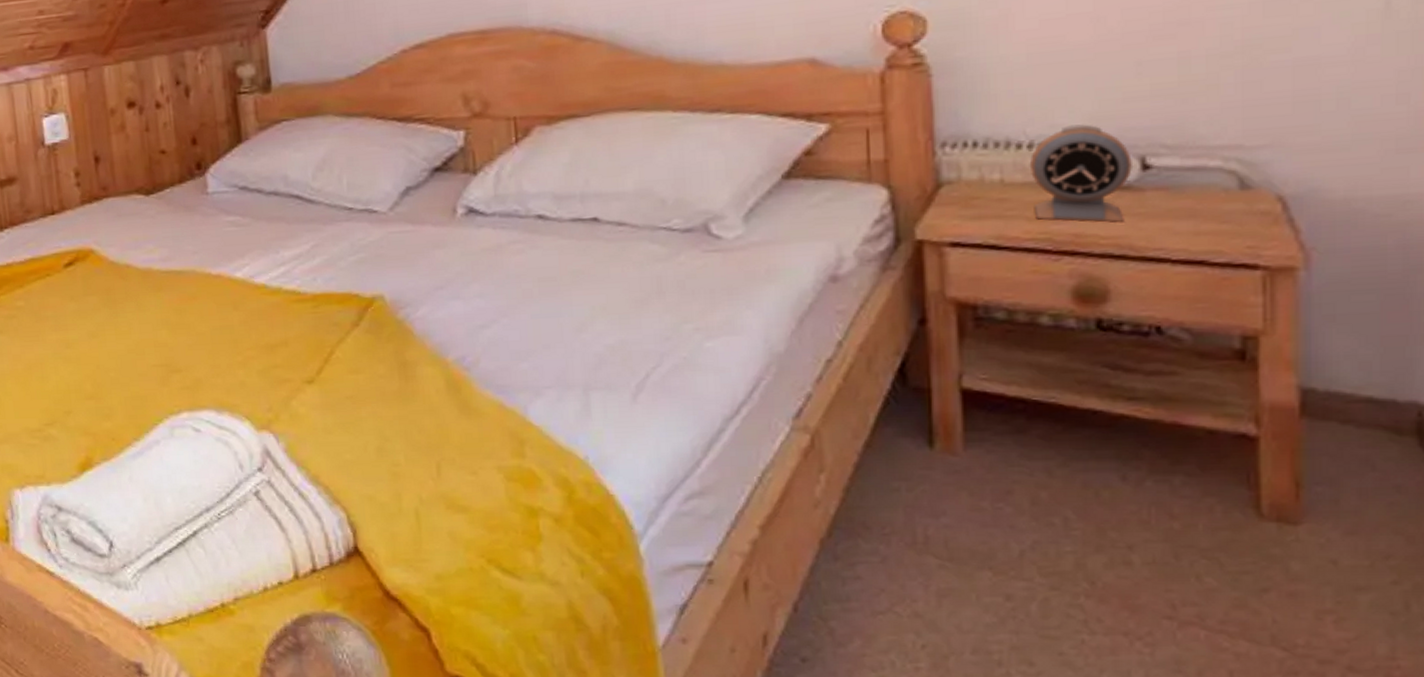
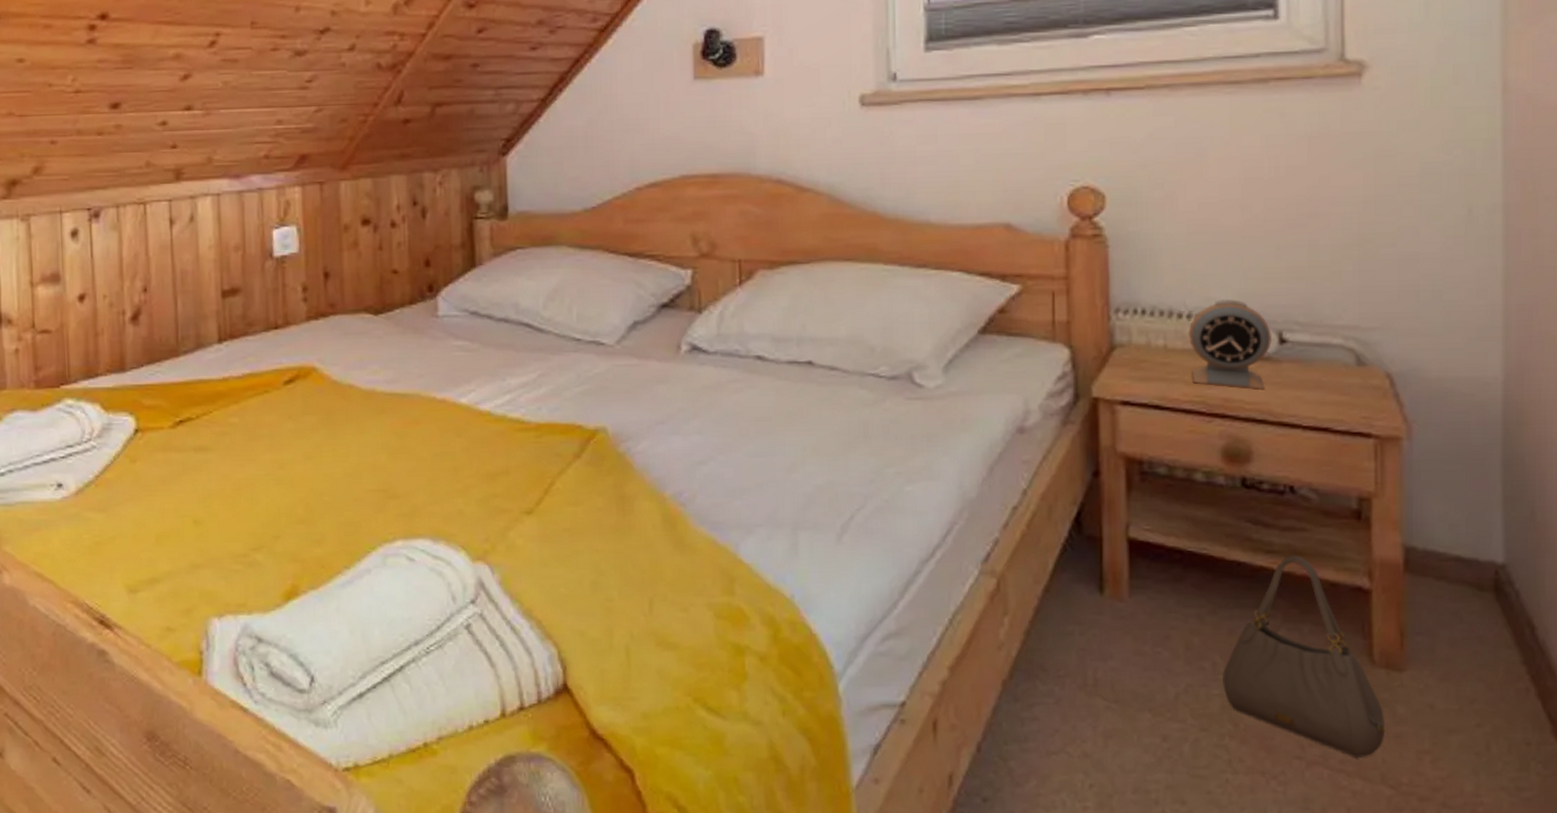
handbag: none [1076,401,1277,617] -> present [1222,555,1386,757]

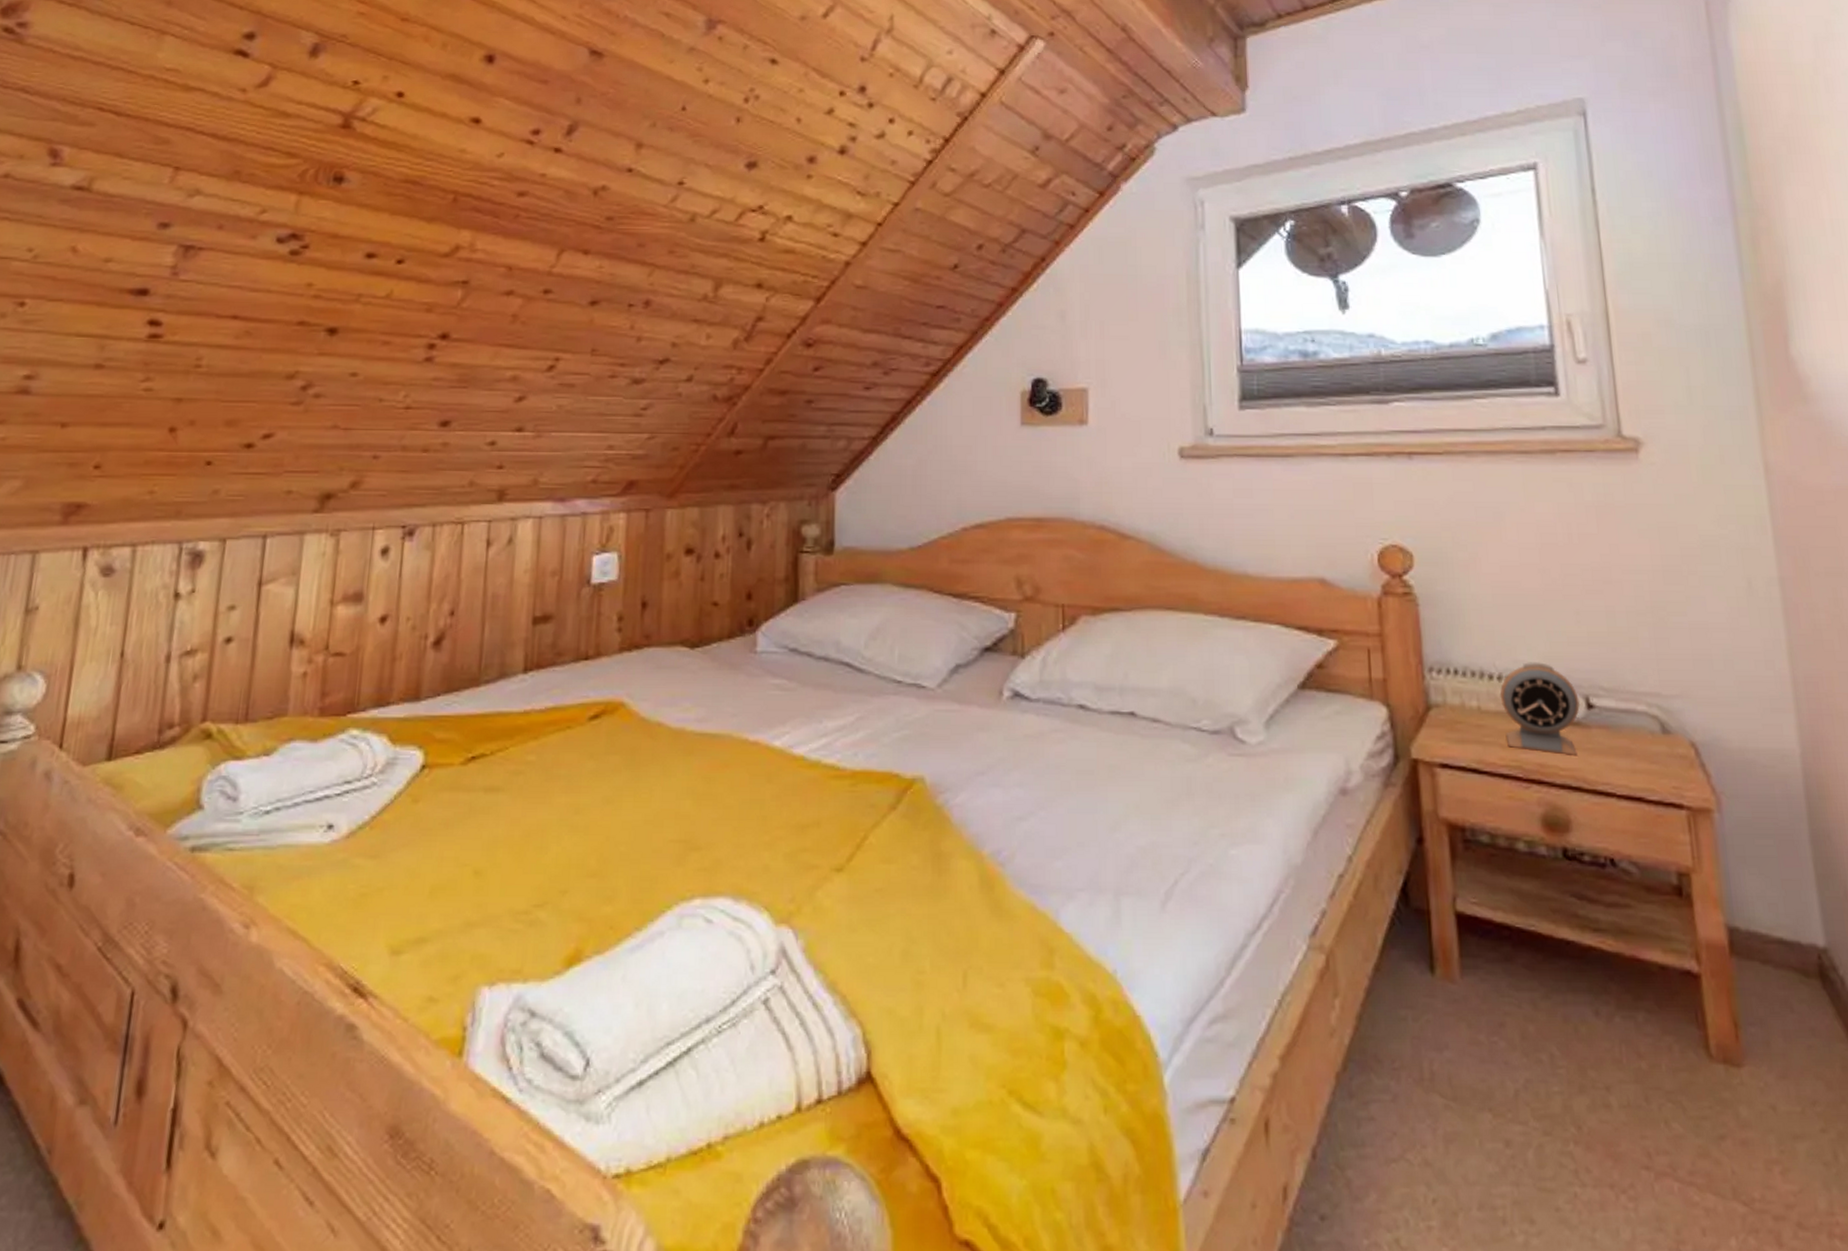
handbag: present [1222,555,1386,757] -> none [1561,934,1731,1168]

